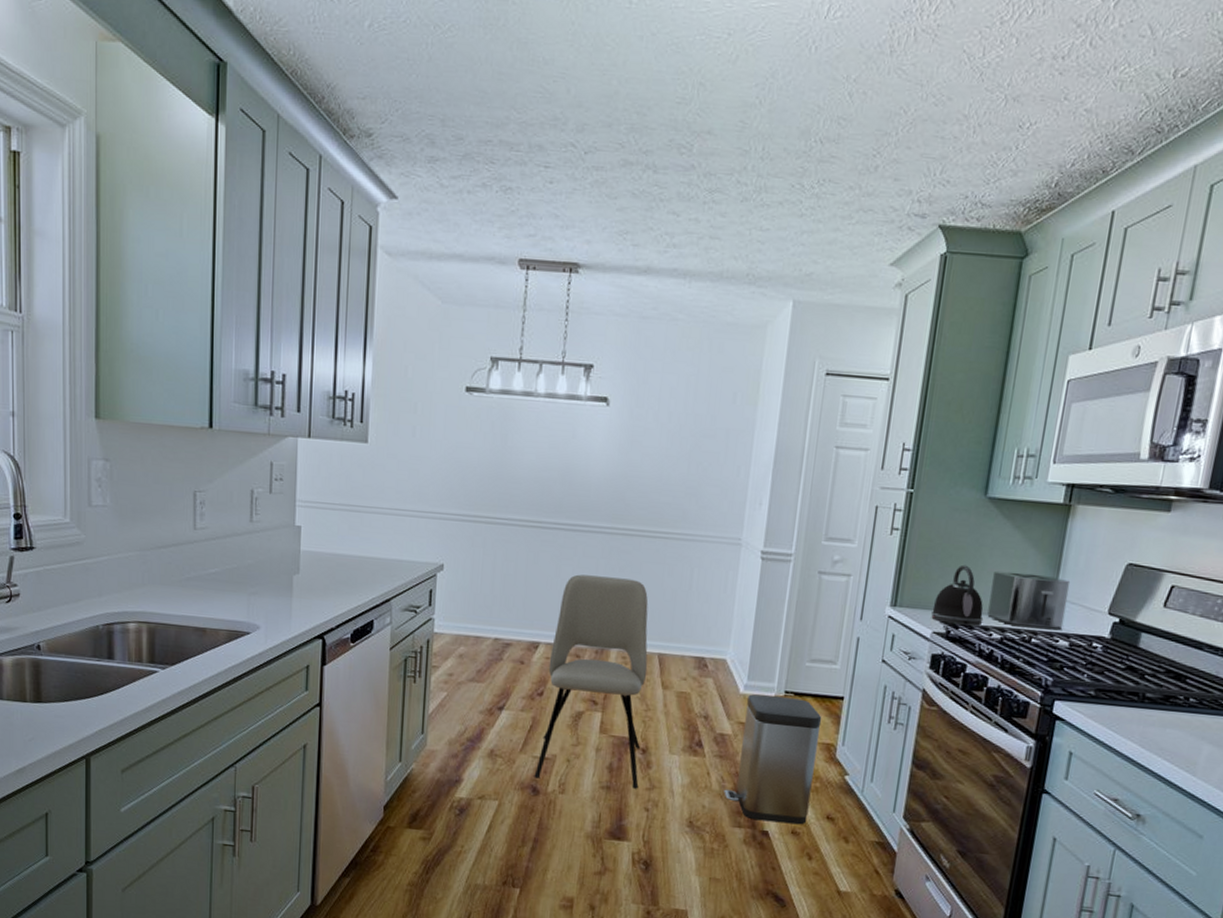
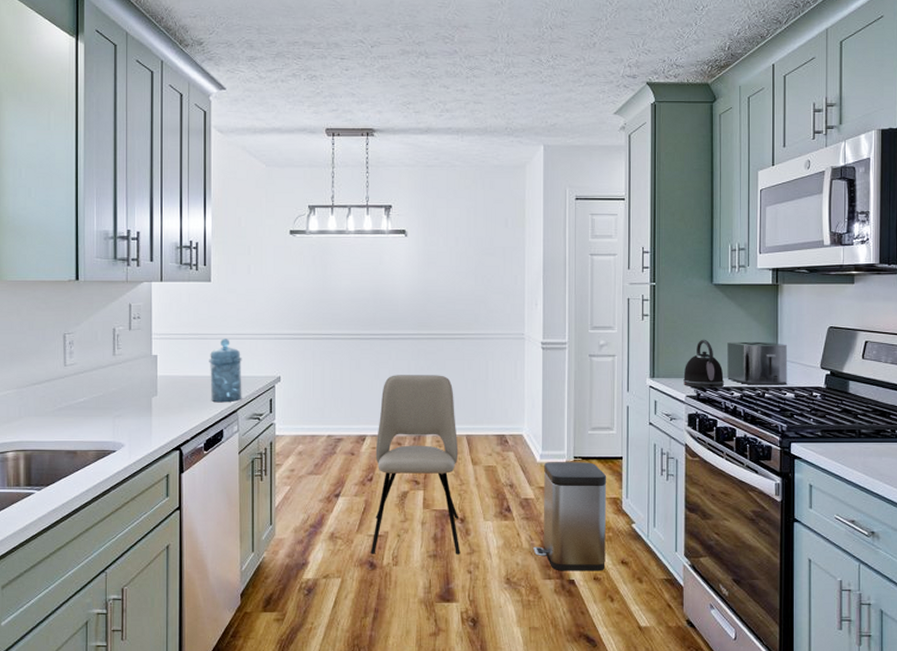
canister: none [361,513,400,589] -> present [209,339,242,403]

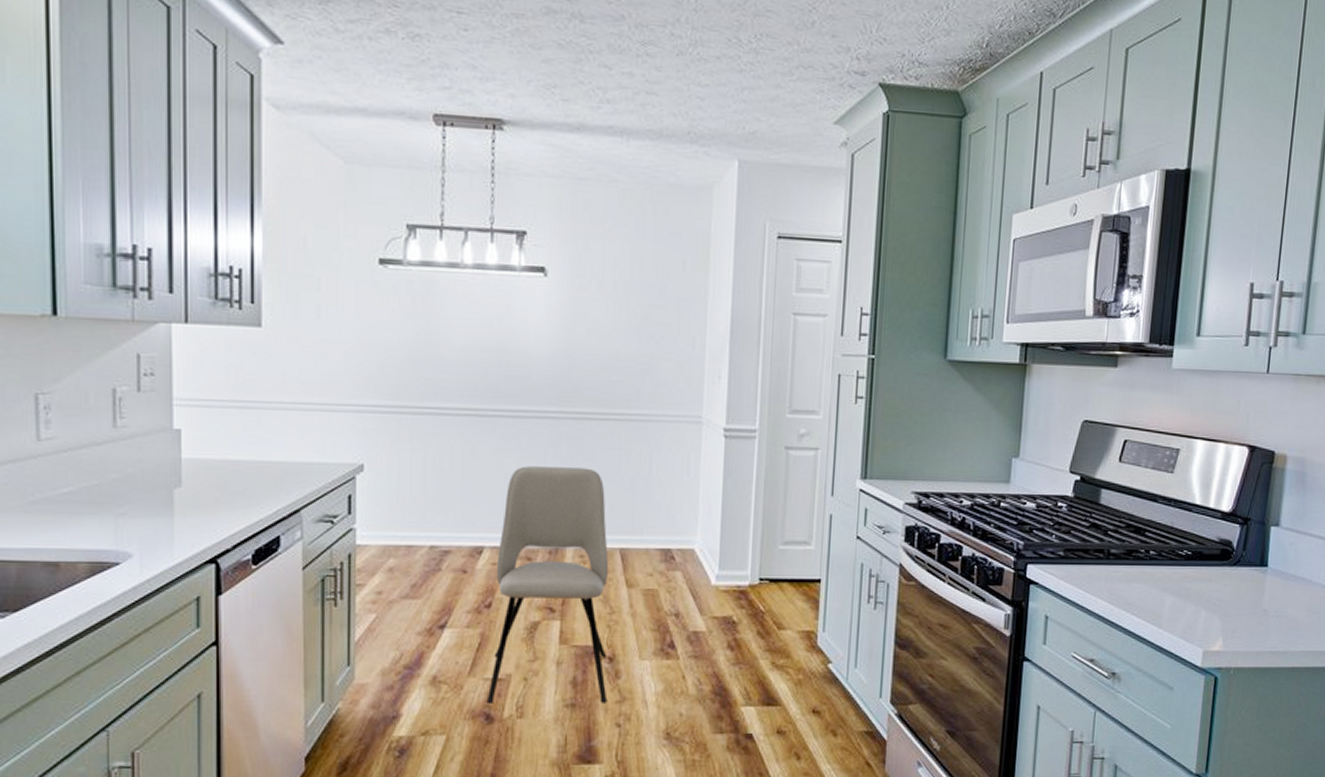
canister: present [209,339,242,403] -> none [259,409,308,499]
pedal bin: present [533,462,607,571] -> none [702,585,800,723]
kettle: present [683,339,725,388] -> none [902,431,953,494]
toaster: present [726,341,788,385] -> none [956,435,1033,493]

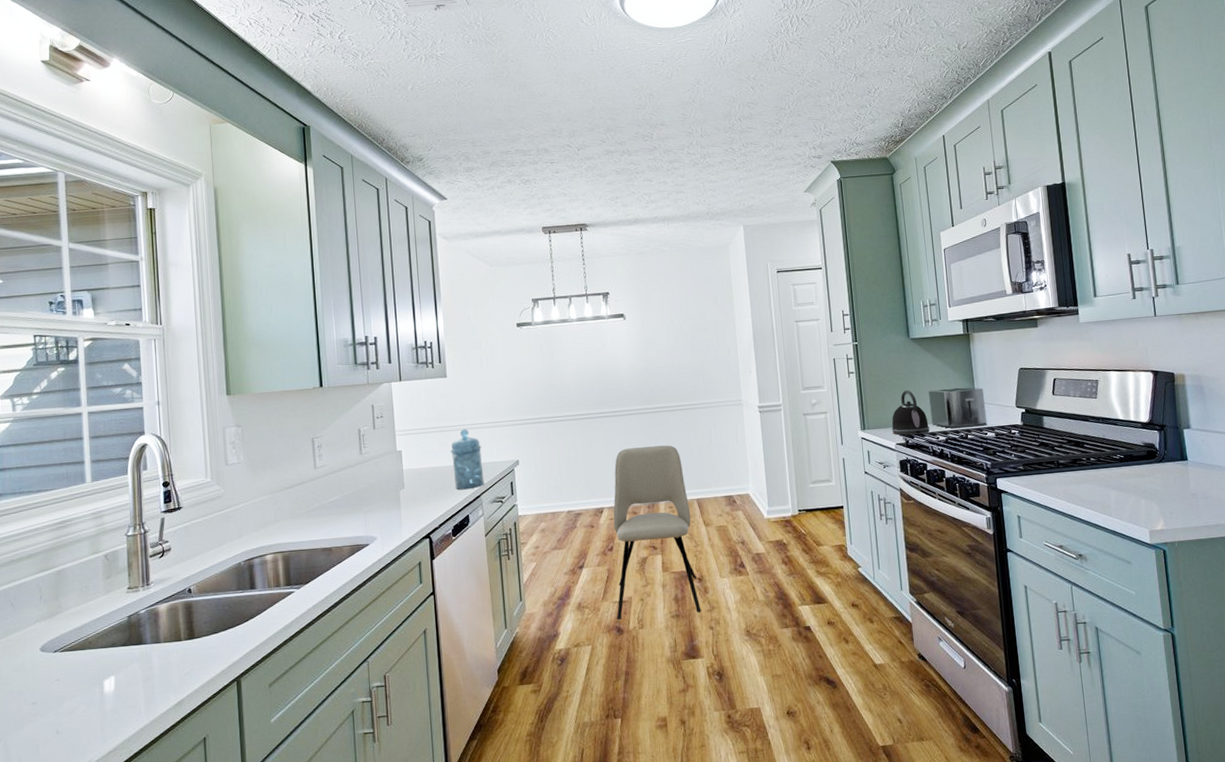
canister: none [259,409,308,499] -> present [450,429,484,490]
kettle: none [902,431,953,494] -> present [891,390,930,436]
toaster: none [956,435,1033,493] -> present [928,387,988,429]

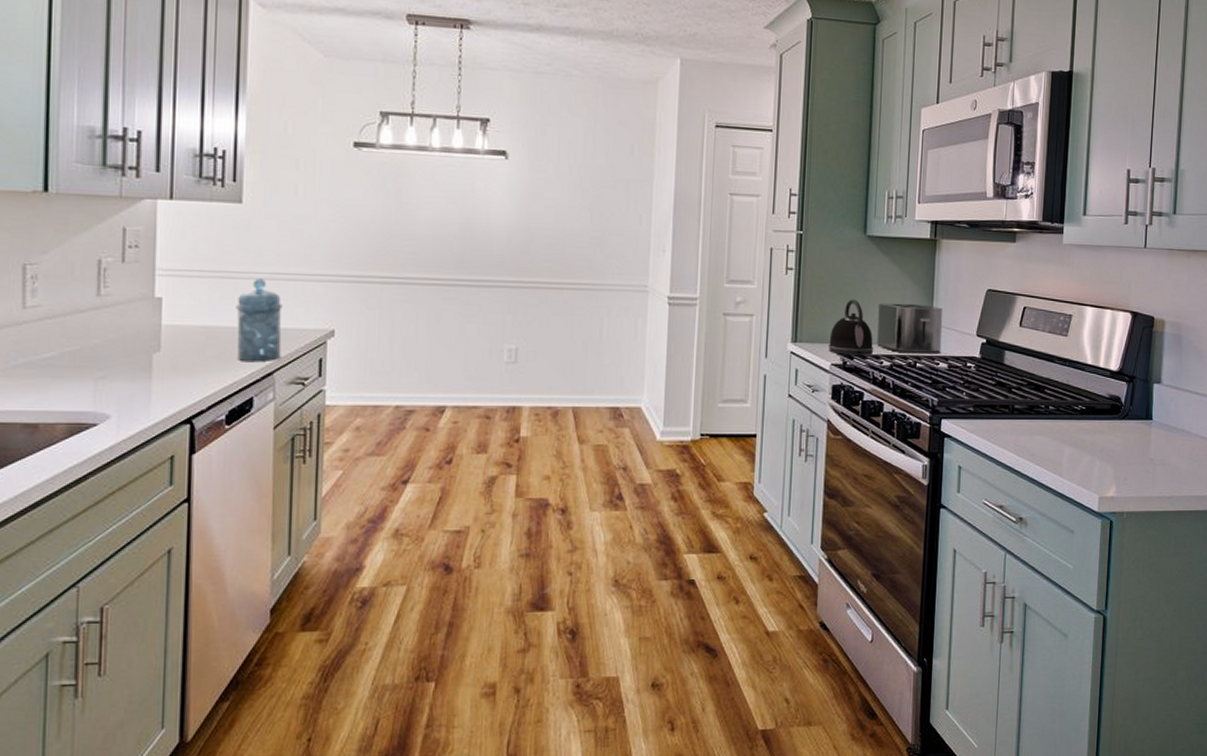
dining chair: present [613,445,702,620] -> none [446,331,562,555]

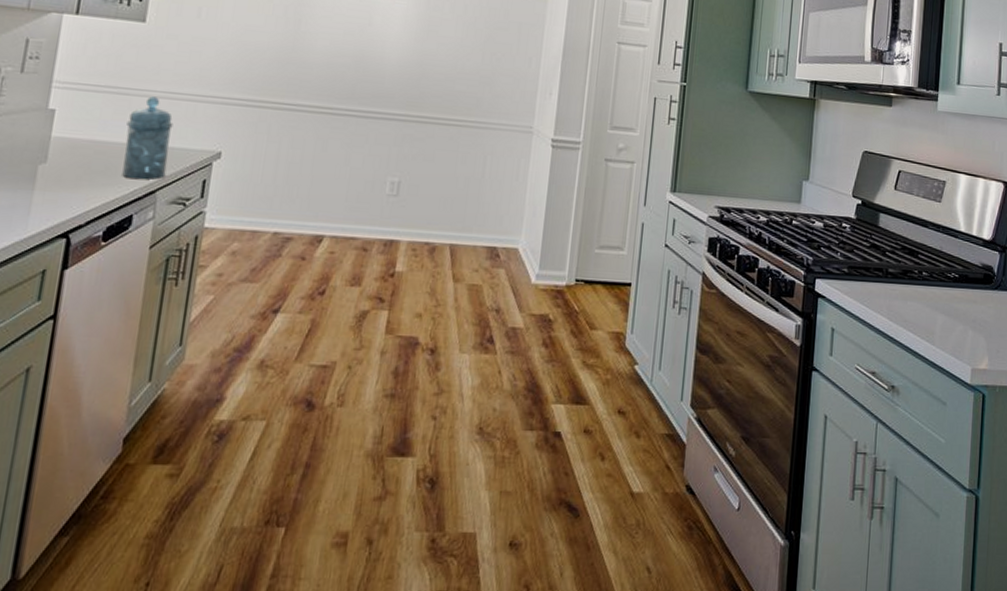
kettle: present [828,299,874,355] -> none [706,152,752,210]
toaster: present [877,302,943,354] -> none [754,157,820,213]

